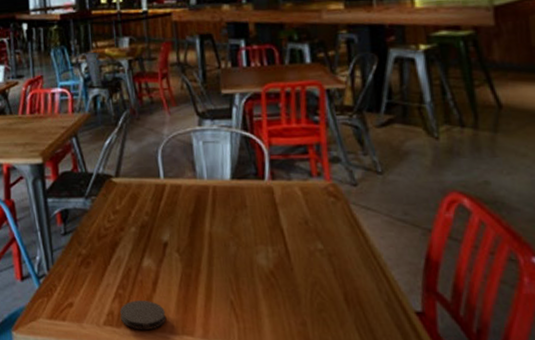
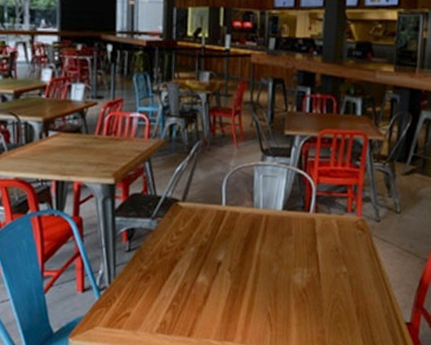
coaster: present [119,300,167,331] -> none [171,311,212,337]

